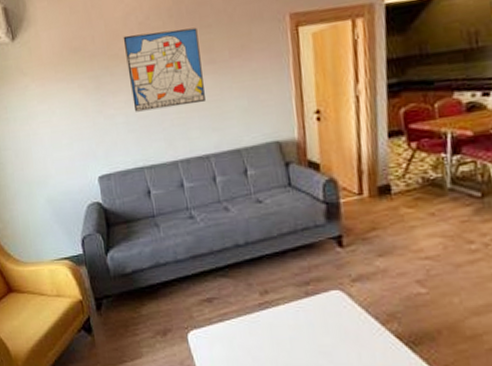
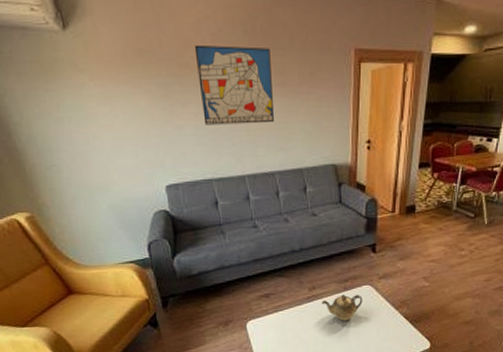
teapot: none [277,301,333,338] -> present [321,294,363,321]

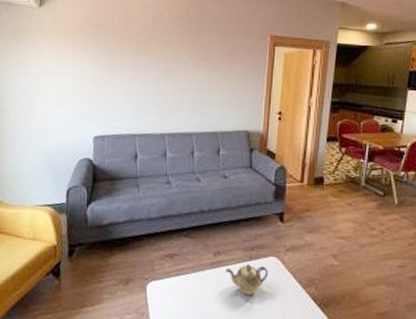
wall art: present [194,44,274,125] -> none [136,24,199,90]

